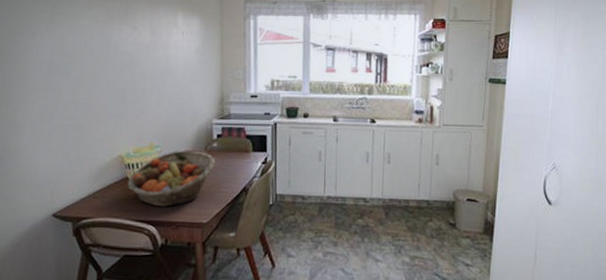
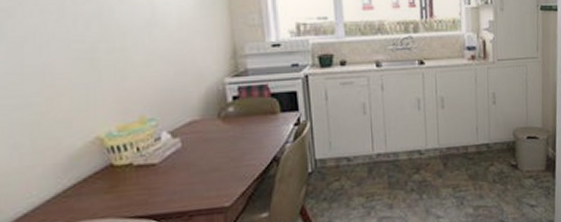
fruit basket: present [127,151,215,207] -> none [113,120,233,196]

